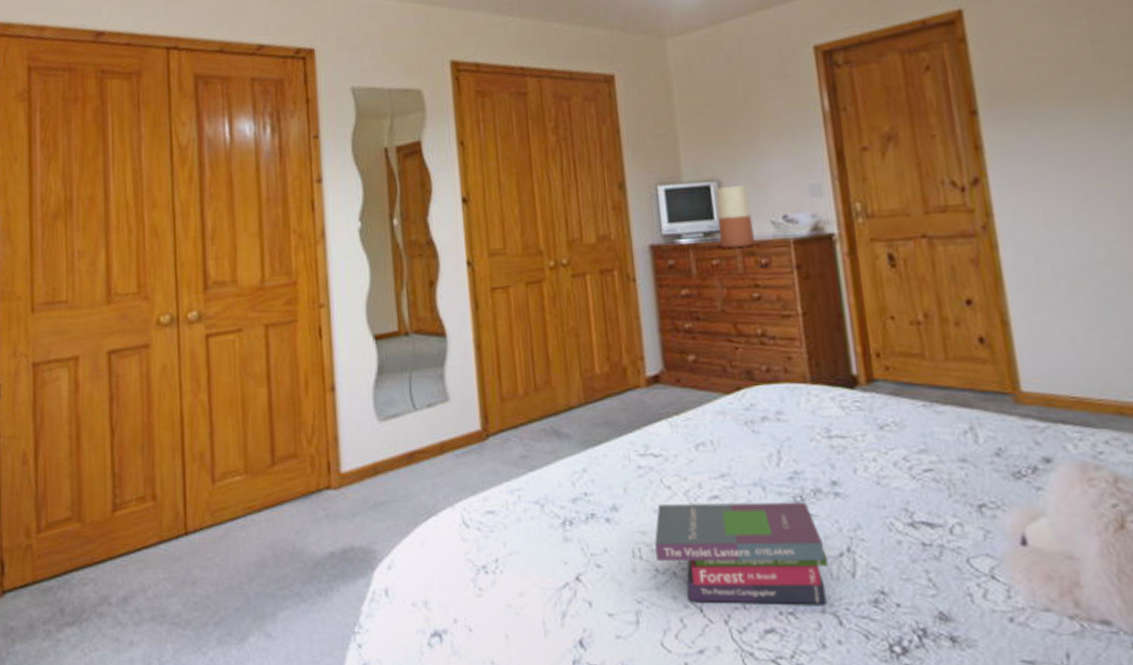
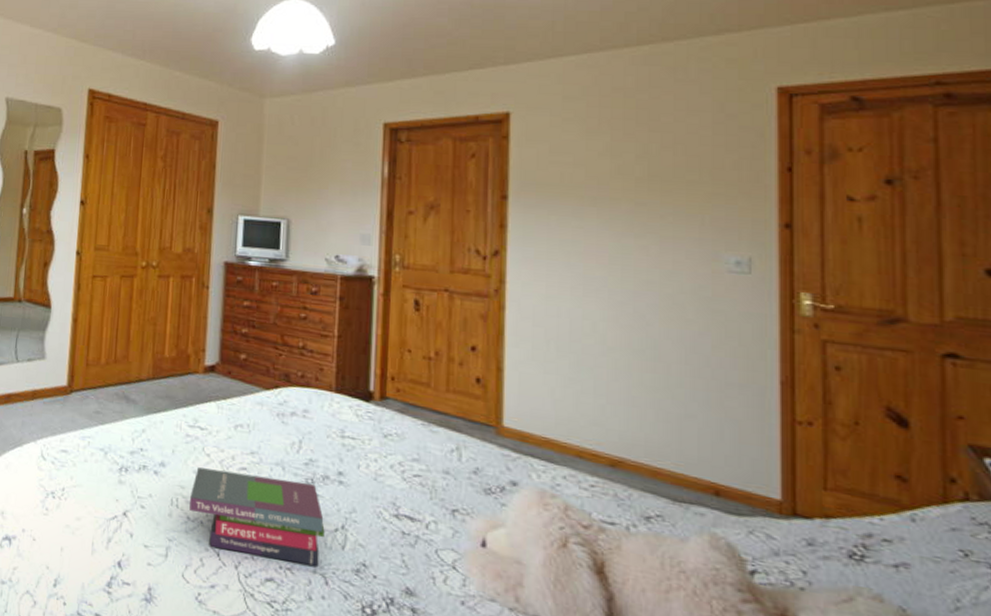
vase: present [715,185,756,249] -> none [280,225,311,277]

